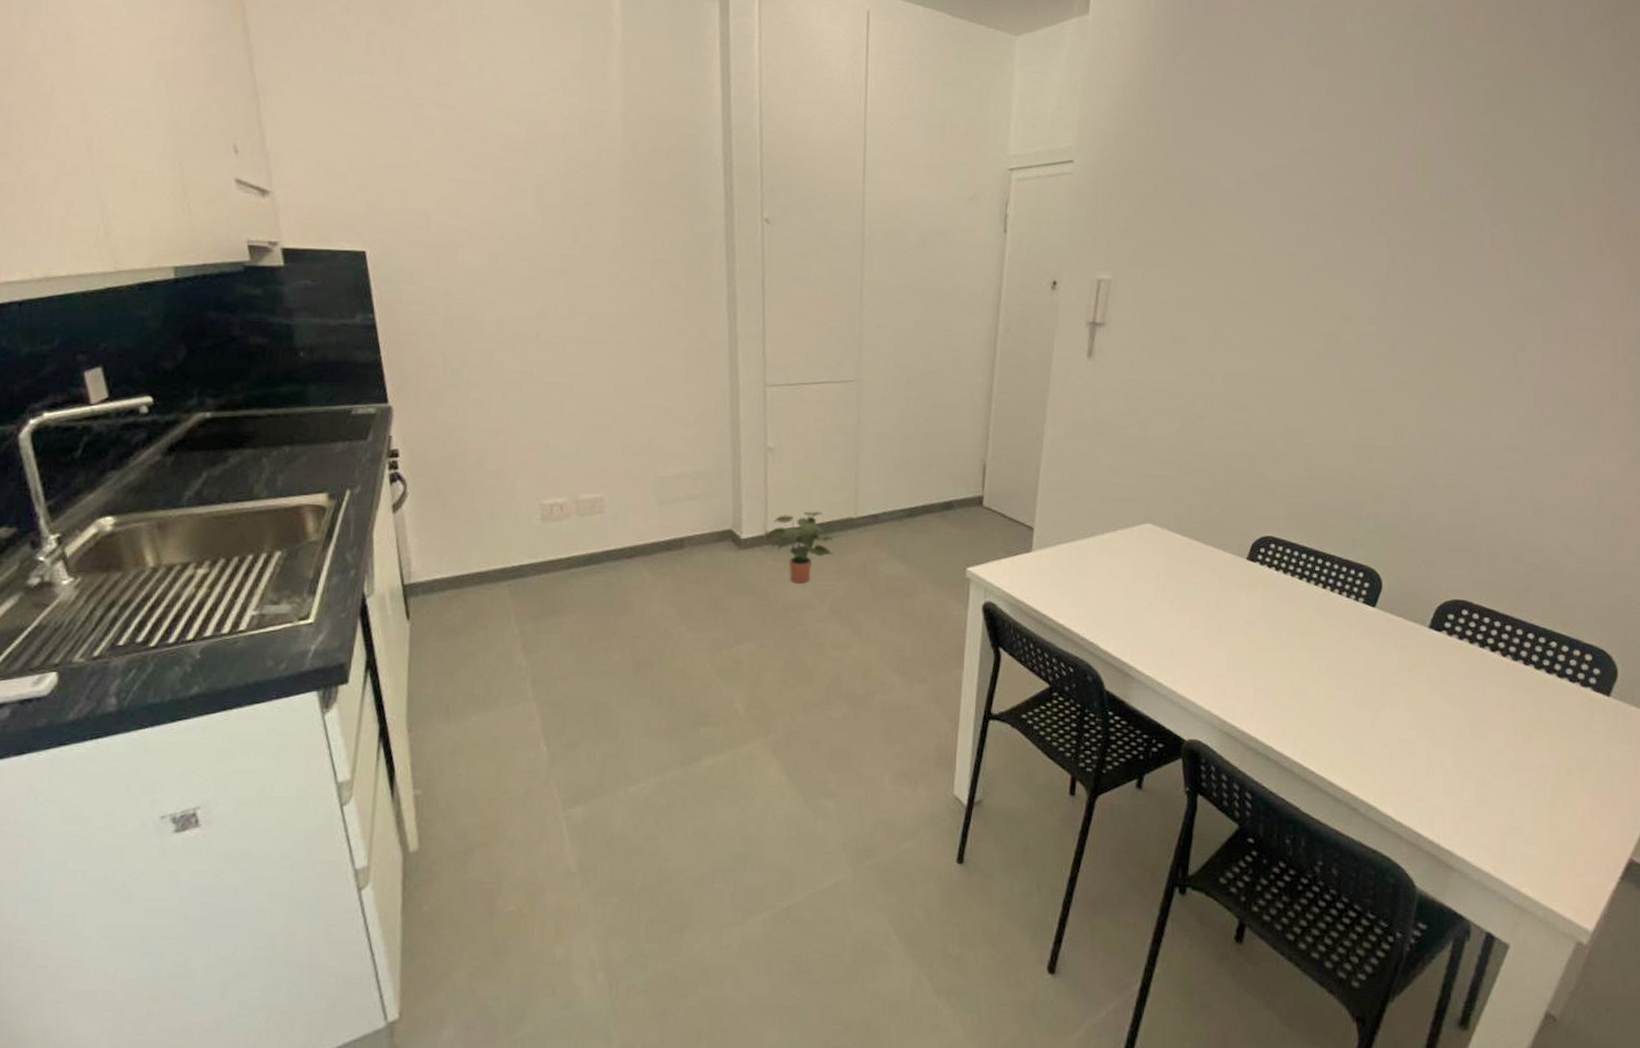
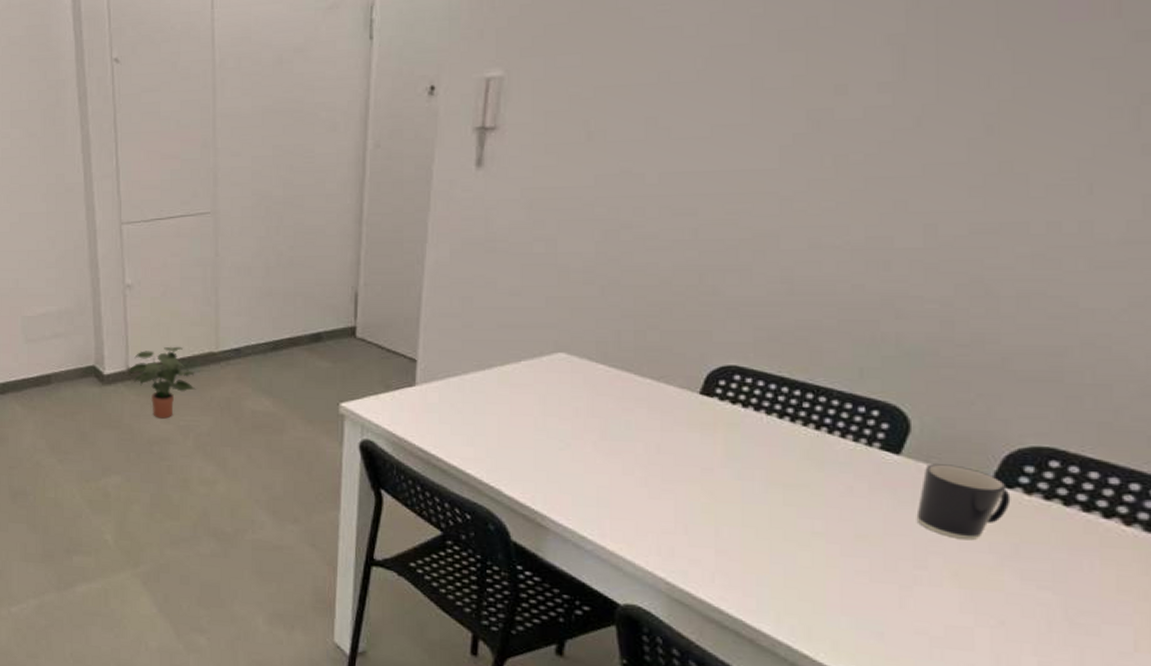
mug: none [1384,614,1440,672] -> present [916,464,1011,540]

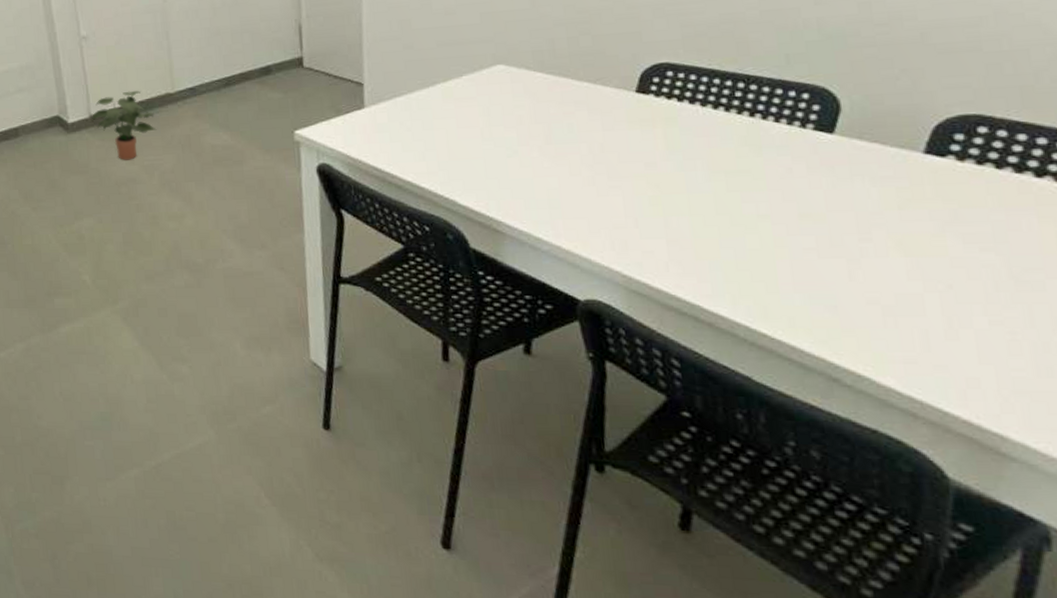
mug: present [916,464,1011,540] -> none [855,139,945,210]

